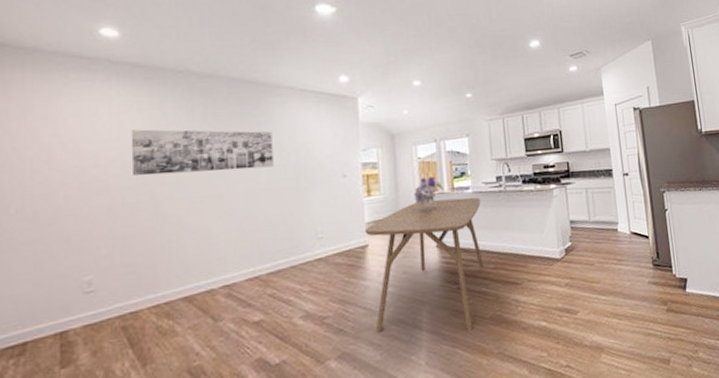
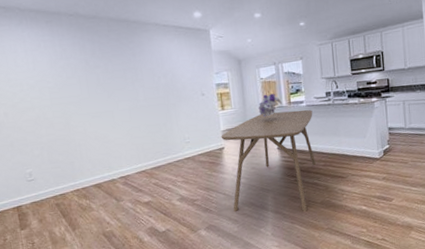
wall art: present [131,129,274,177] -> none [42,60,148,98]

